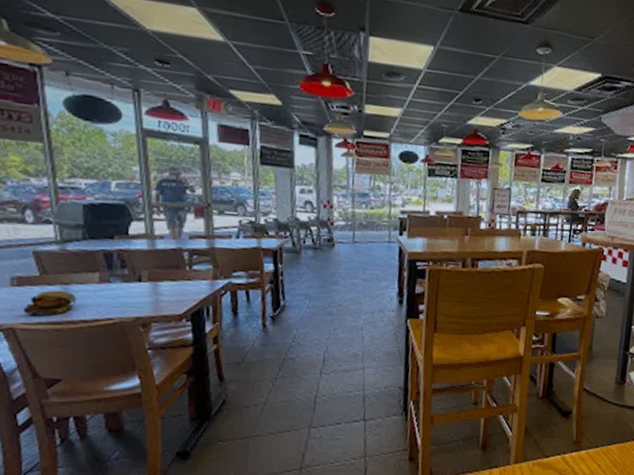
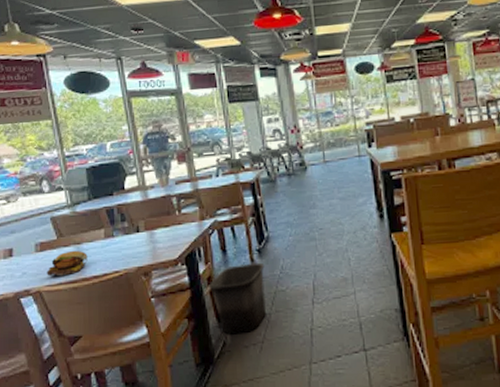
waste bin: none [214,328,277,395] -> present [209,262,266,335]

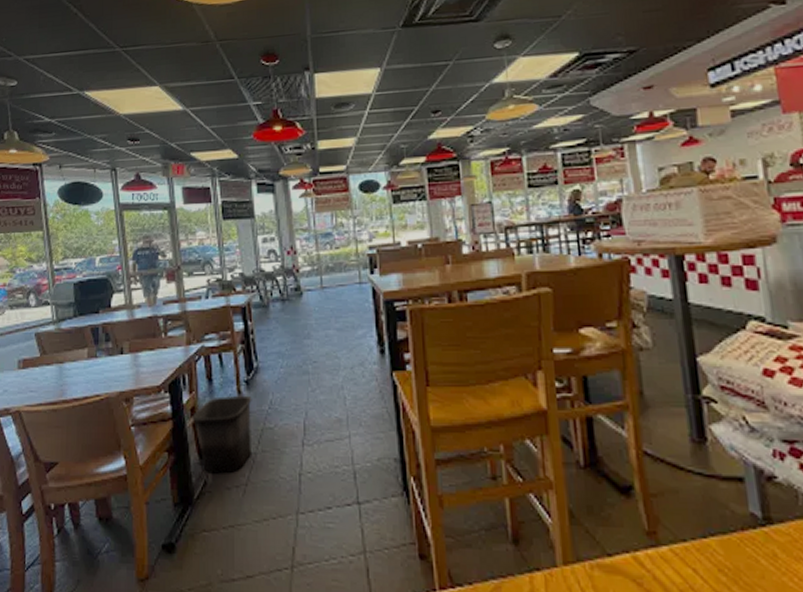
burger: present [47,250,88,277] -> none [27,369,69,396]

